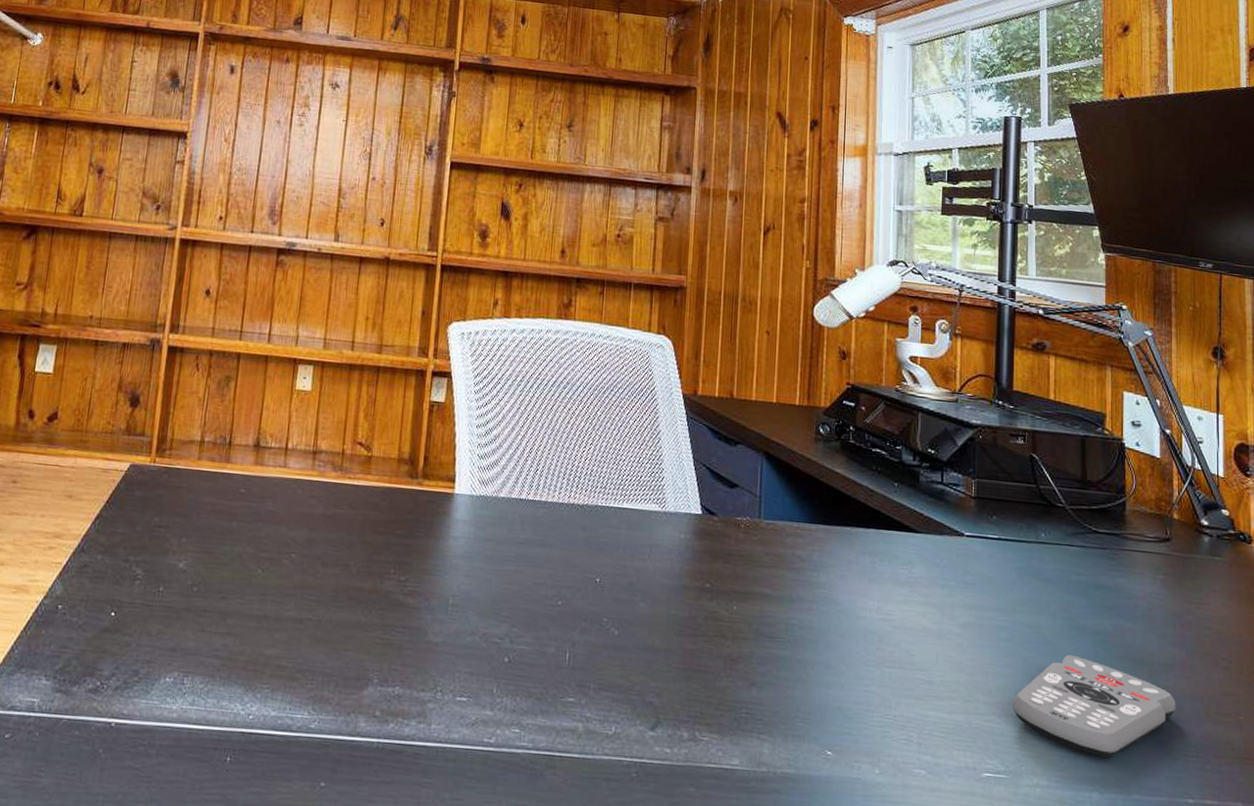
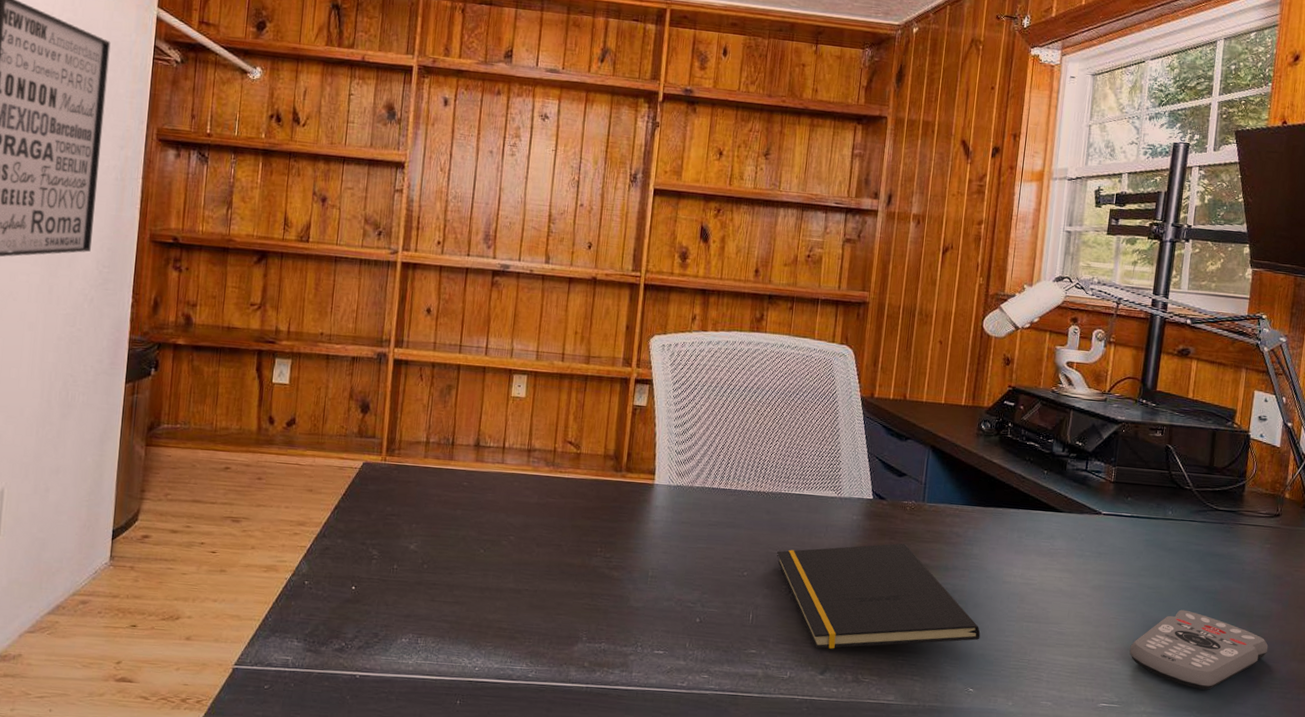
notepad: none [595,567,836,698] -> present [777,543,981,649]

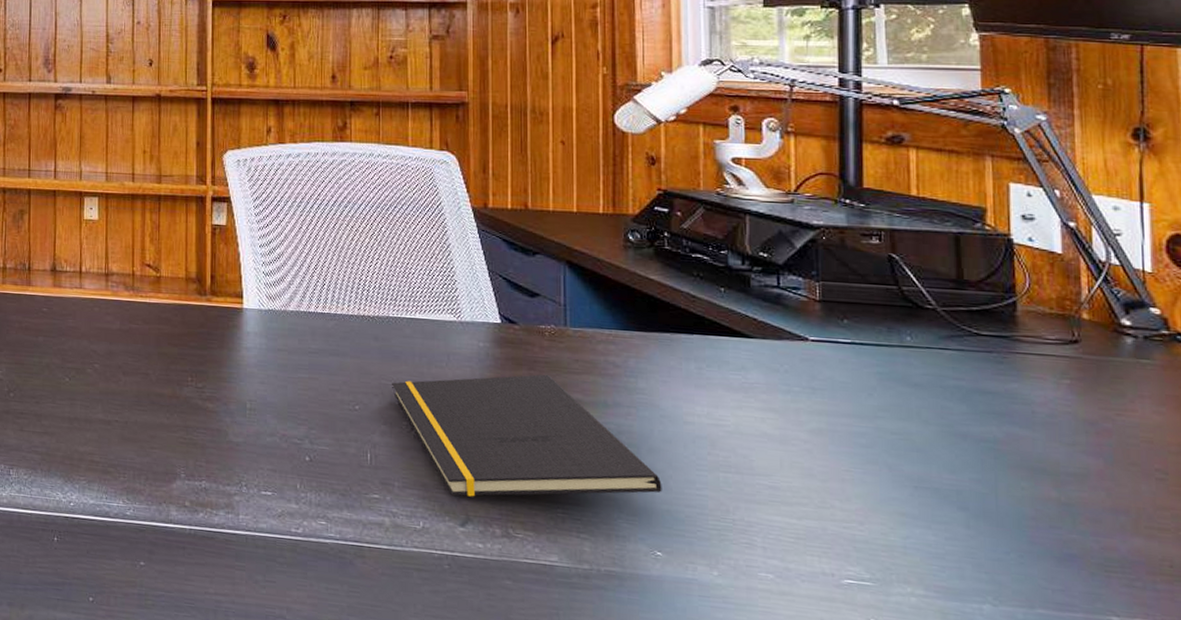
remote control: present [1129,609,1269,690] -> none [877,462,1092,570]

